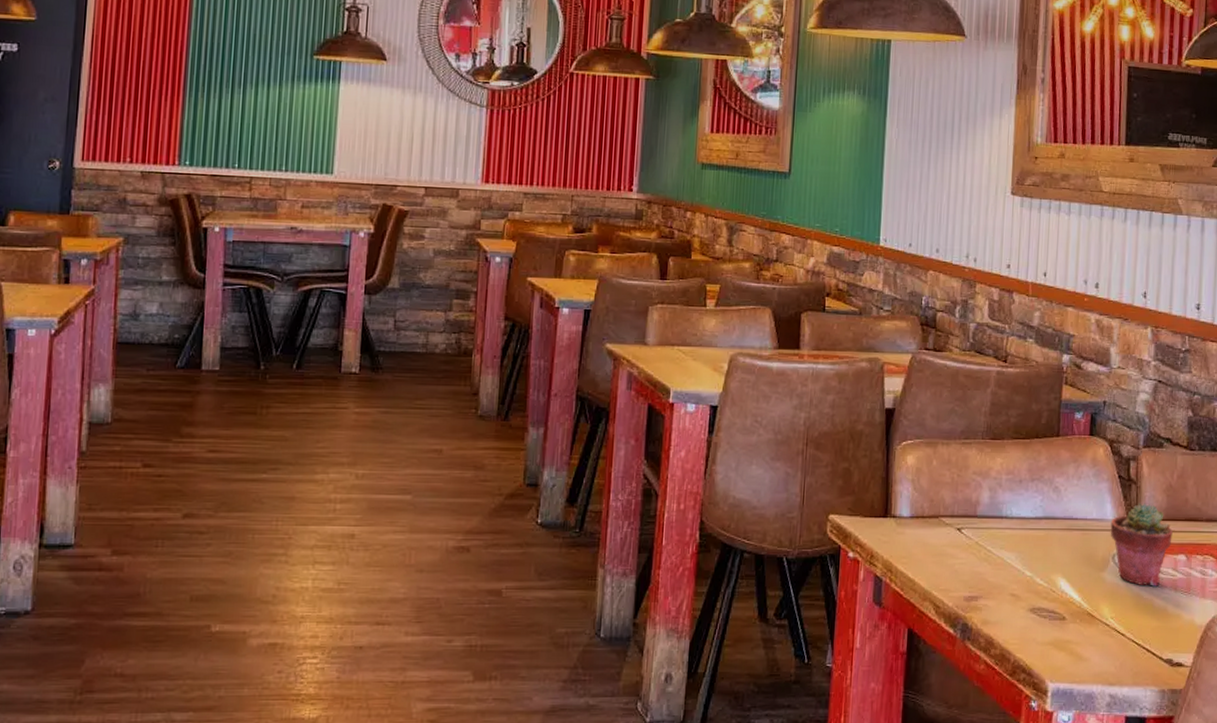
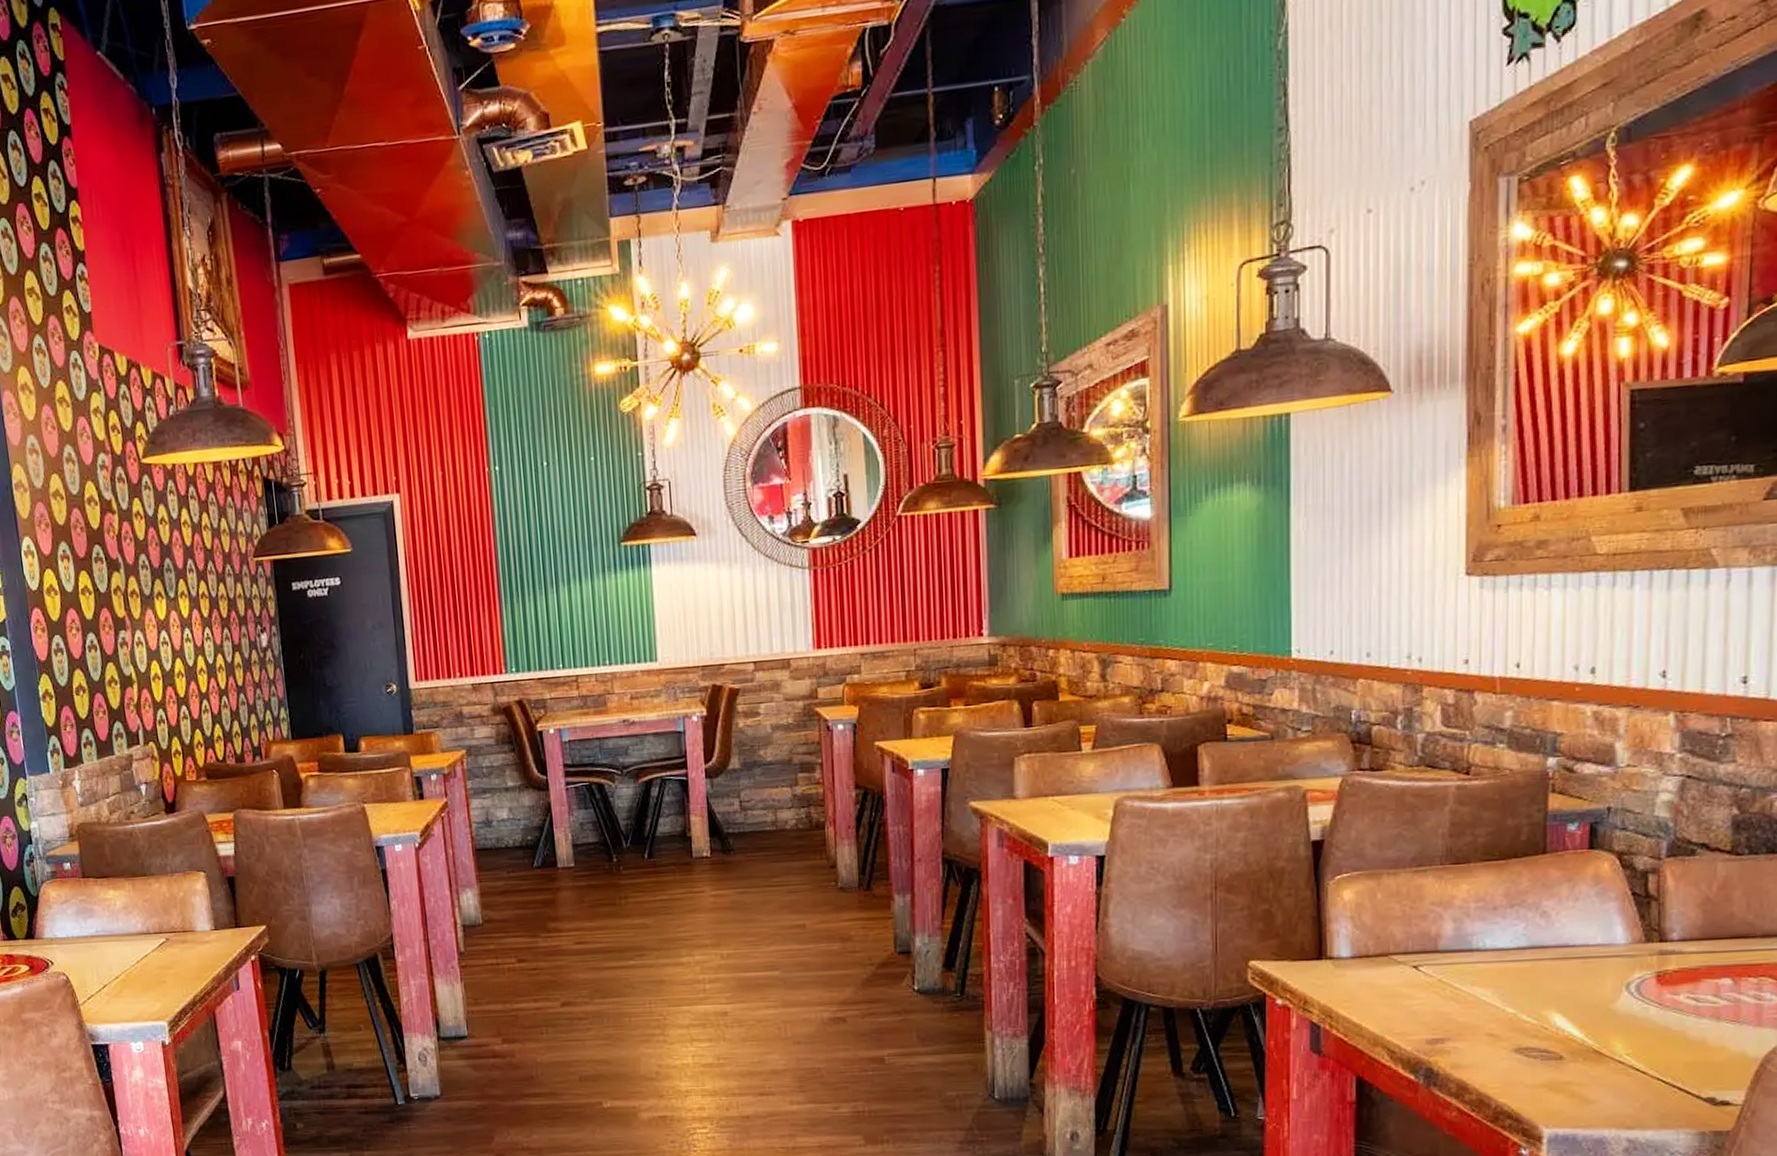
potted succulent: present [1110,503,1173,586] -> none [1622,921,1712,1017]

